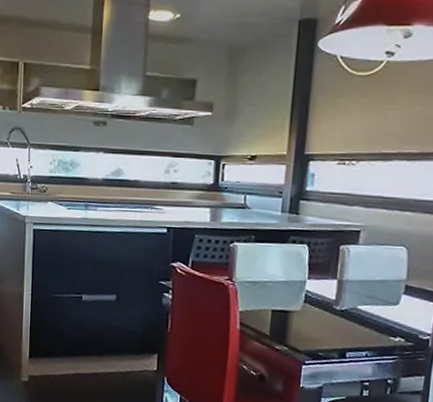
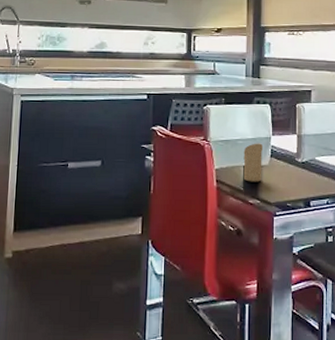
candle: none [270,286,297,328] -> present [243,143,264,182]

